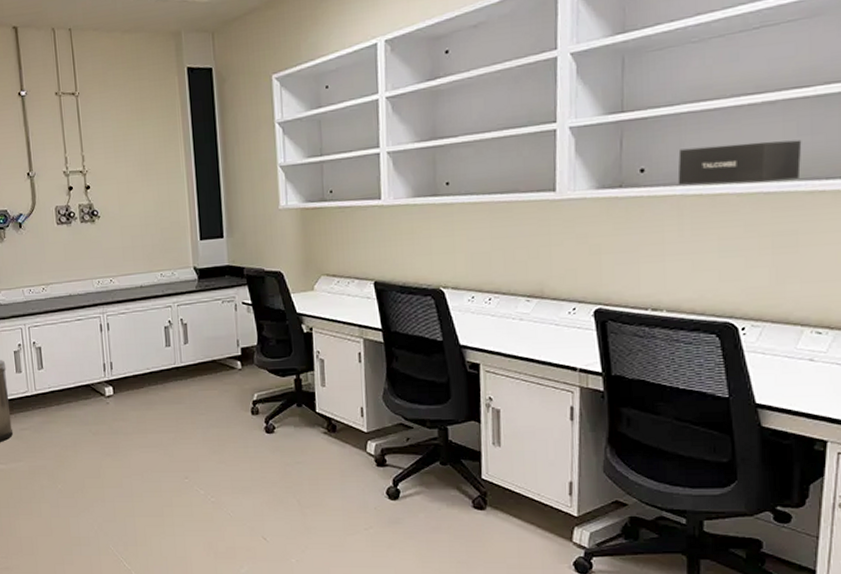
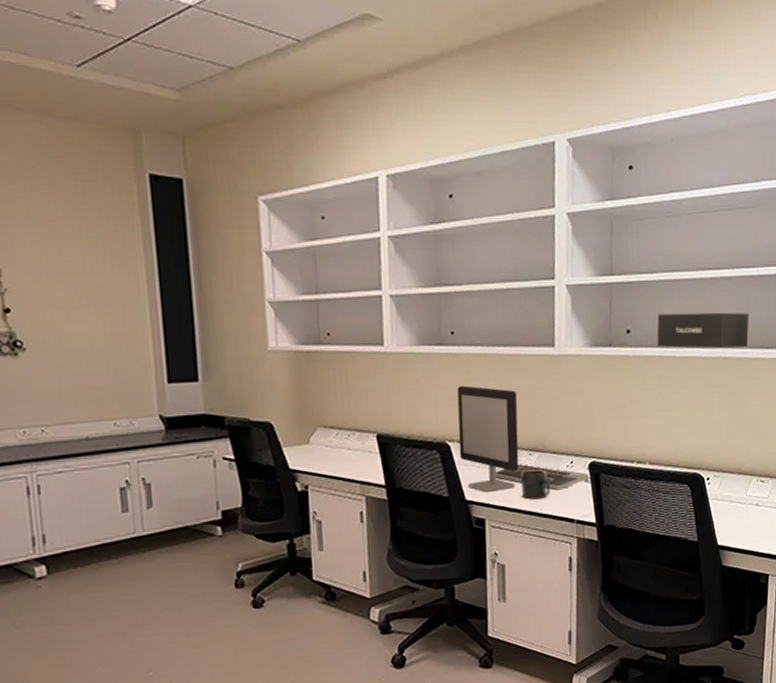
computer monitor: none [452,233,516,338] -> present [457,385,519,492]
computer keyboard: none [490,308,595,338] -> present [495,462,590,491]
mug: none [517,315,551,346] -> present [520,468,551,500]

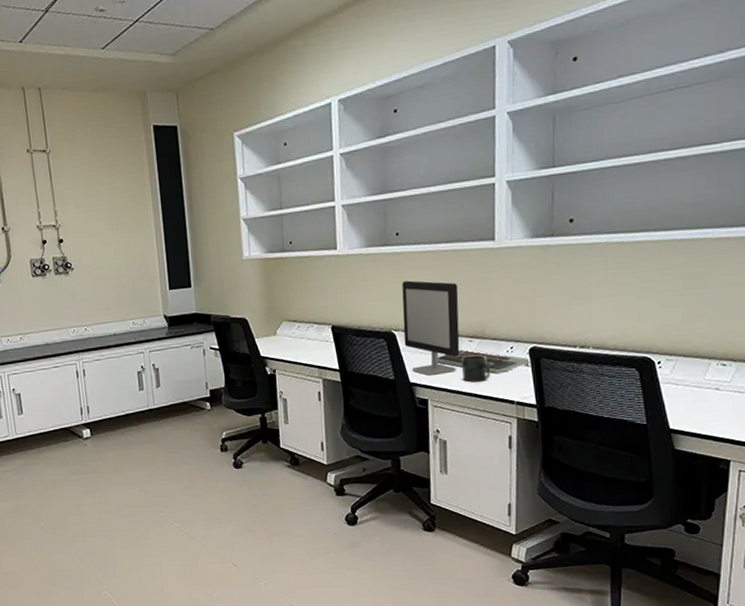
box: present [657,312,749,348] -> none [602,191,710,234]

